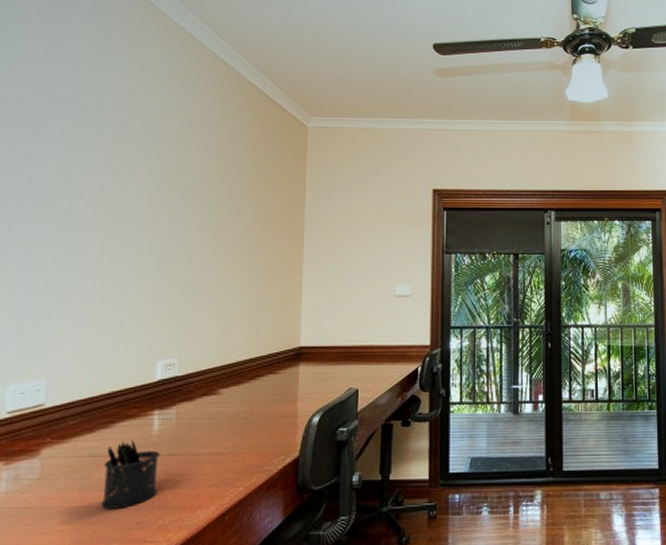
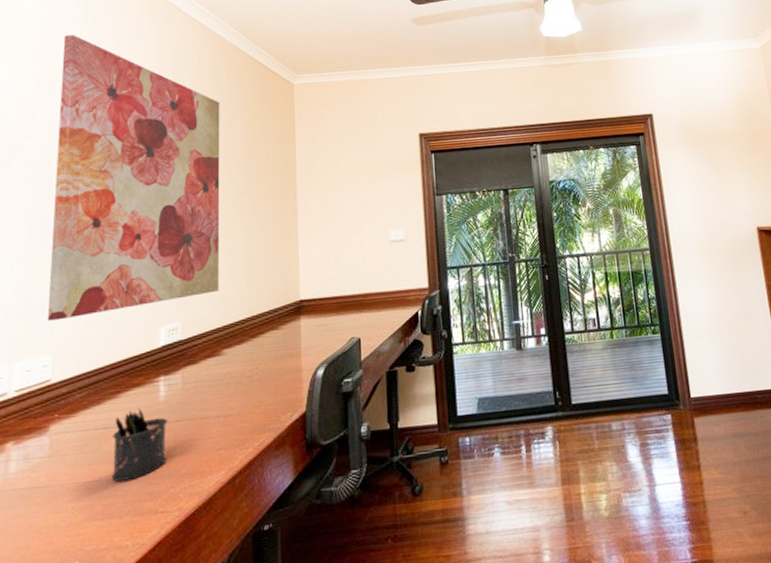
wall art: none [43,53,230,346] -> present [48,35,220,321]

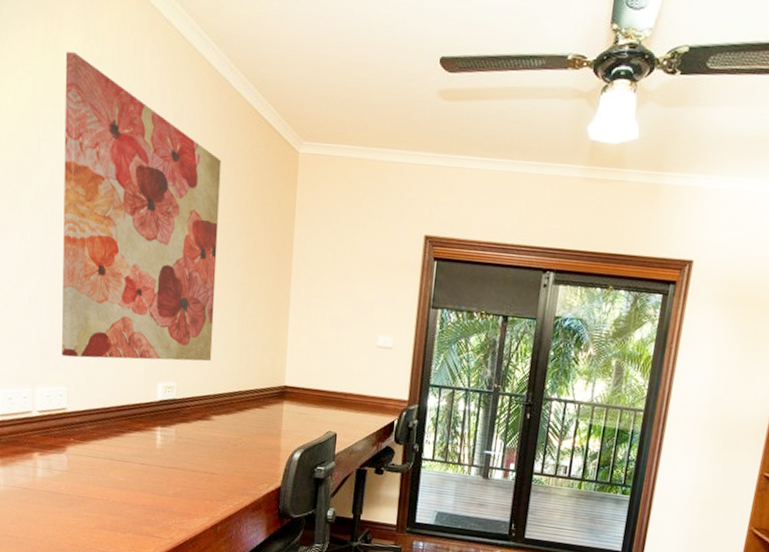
pen holder: present [111,408,168,482] -> none [117,449,163,506]

